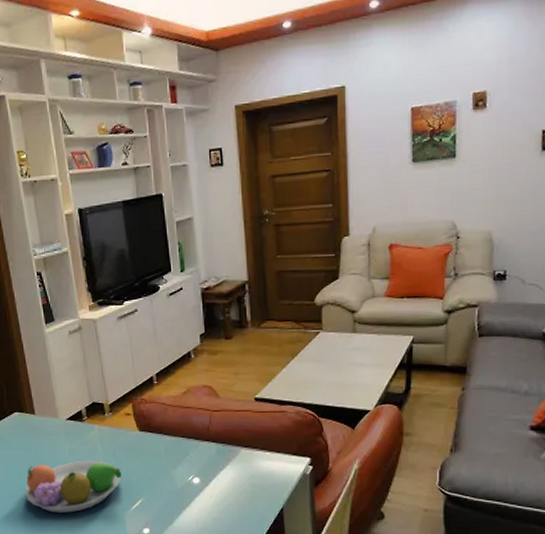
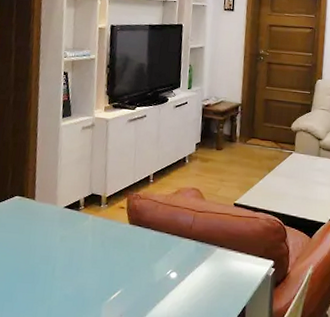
fruit bowl: present [25,460,122,513] -> none [8,248,106,300]

